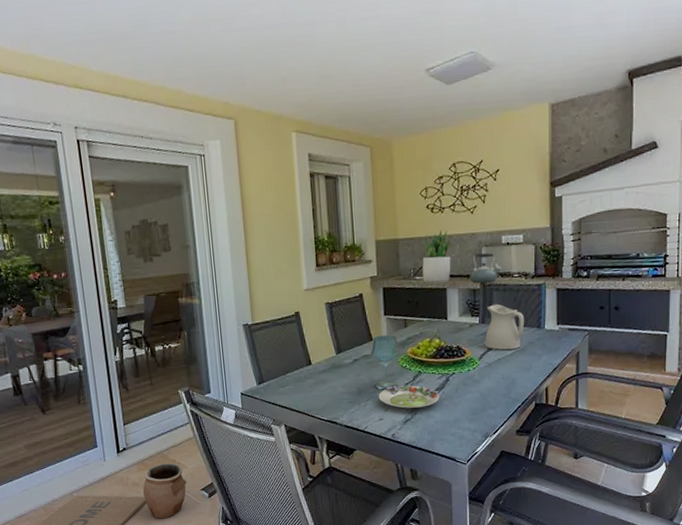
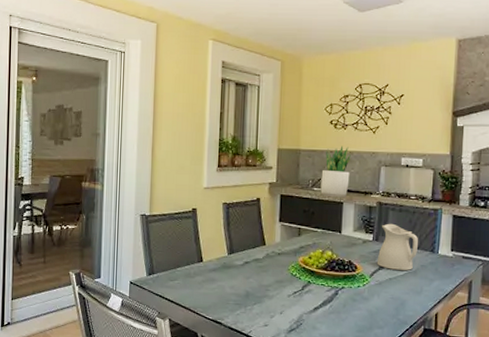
wine glass: present [371,335,400,390] -> none [262,241,292,296]
salad plate: present [378,385,440,409] -> none [265,292,327,318]
kettle: present [469,253,502,284] -> none [366,172,399,202]

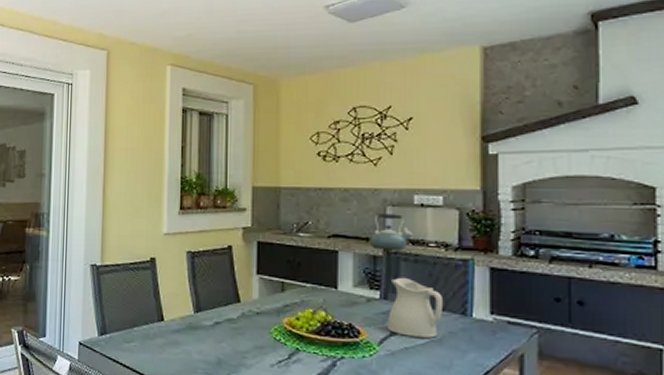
planter: present [320,145,351,198] -> none [308,181,346,246]
kettle: none [366,172,399,202] -> present [368,214,413,251]

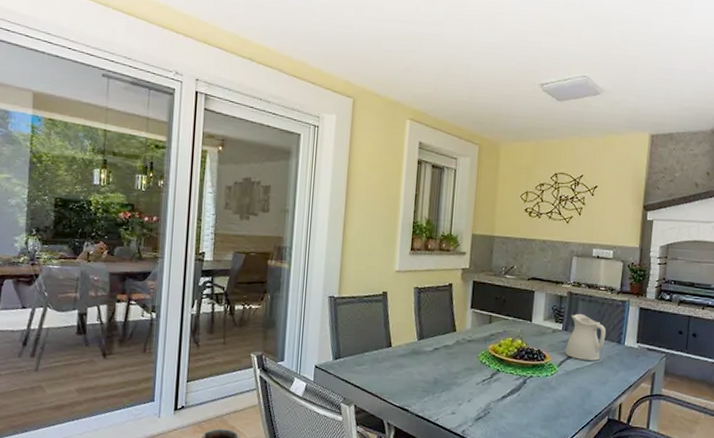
kettle: present [368,214,413,251] -> none [557,262,590,293]

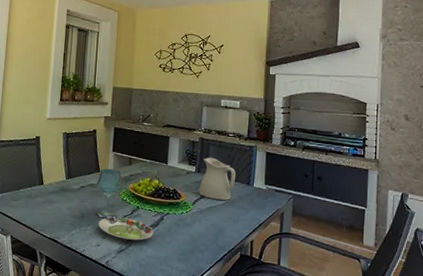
wine glass: none [452,327,482,383] -> present [96,168,123,218]
salad plate: none [453,380,515,407] -> present [98,215,154,241]

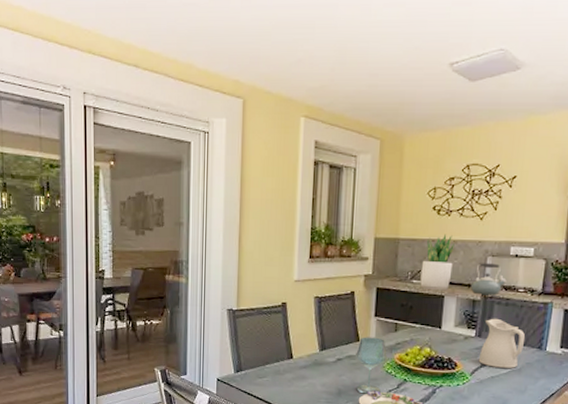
planter: none [149,87,177,133] -> present [420,234,455,291]
kettle: none [190,111,219,139] -> present [470,263,507,296]

